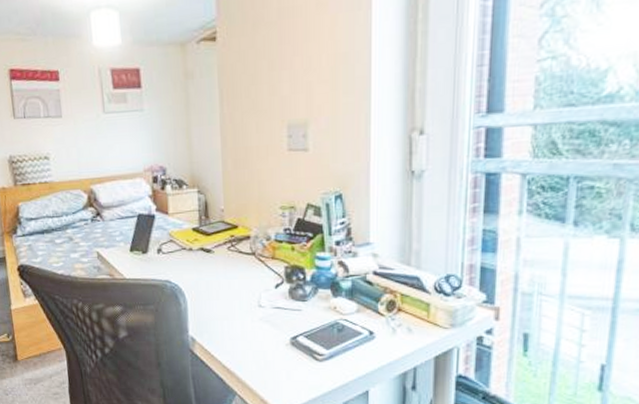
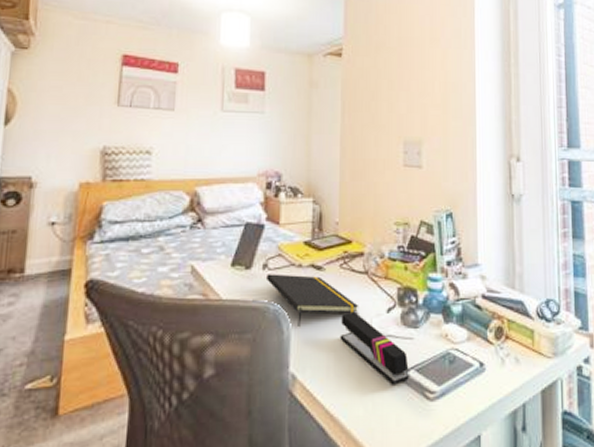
notepad: none [160,257,248,300] -> present [265,274,359,326]
stapler: none [231,287,298,348] -> present [340,311,409,385]

